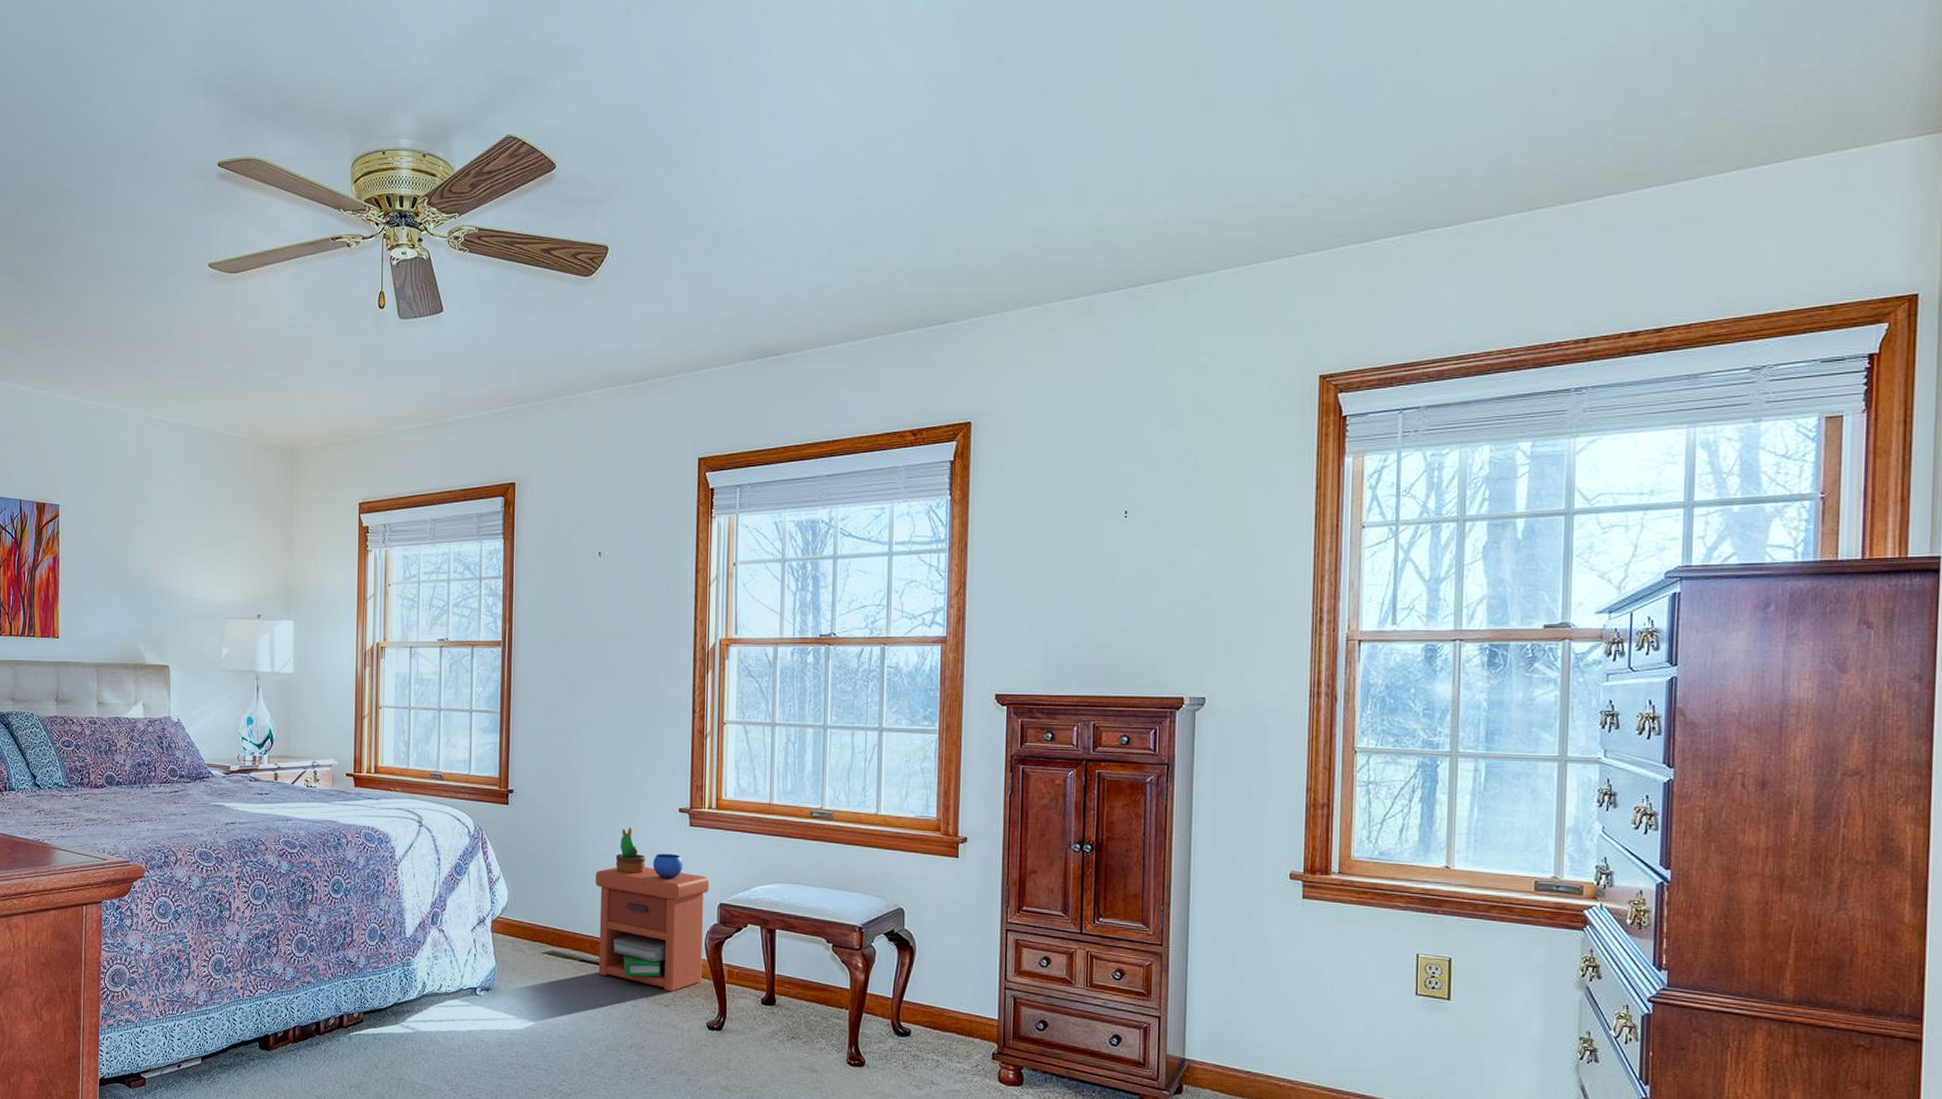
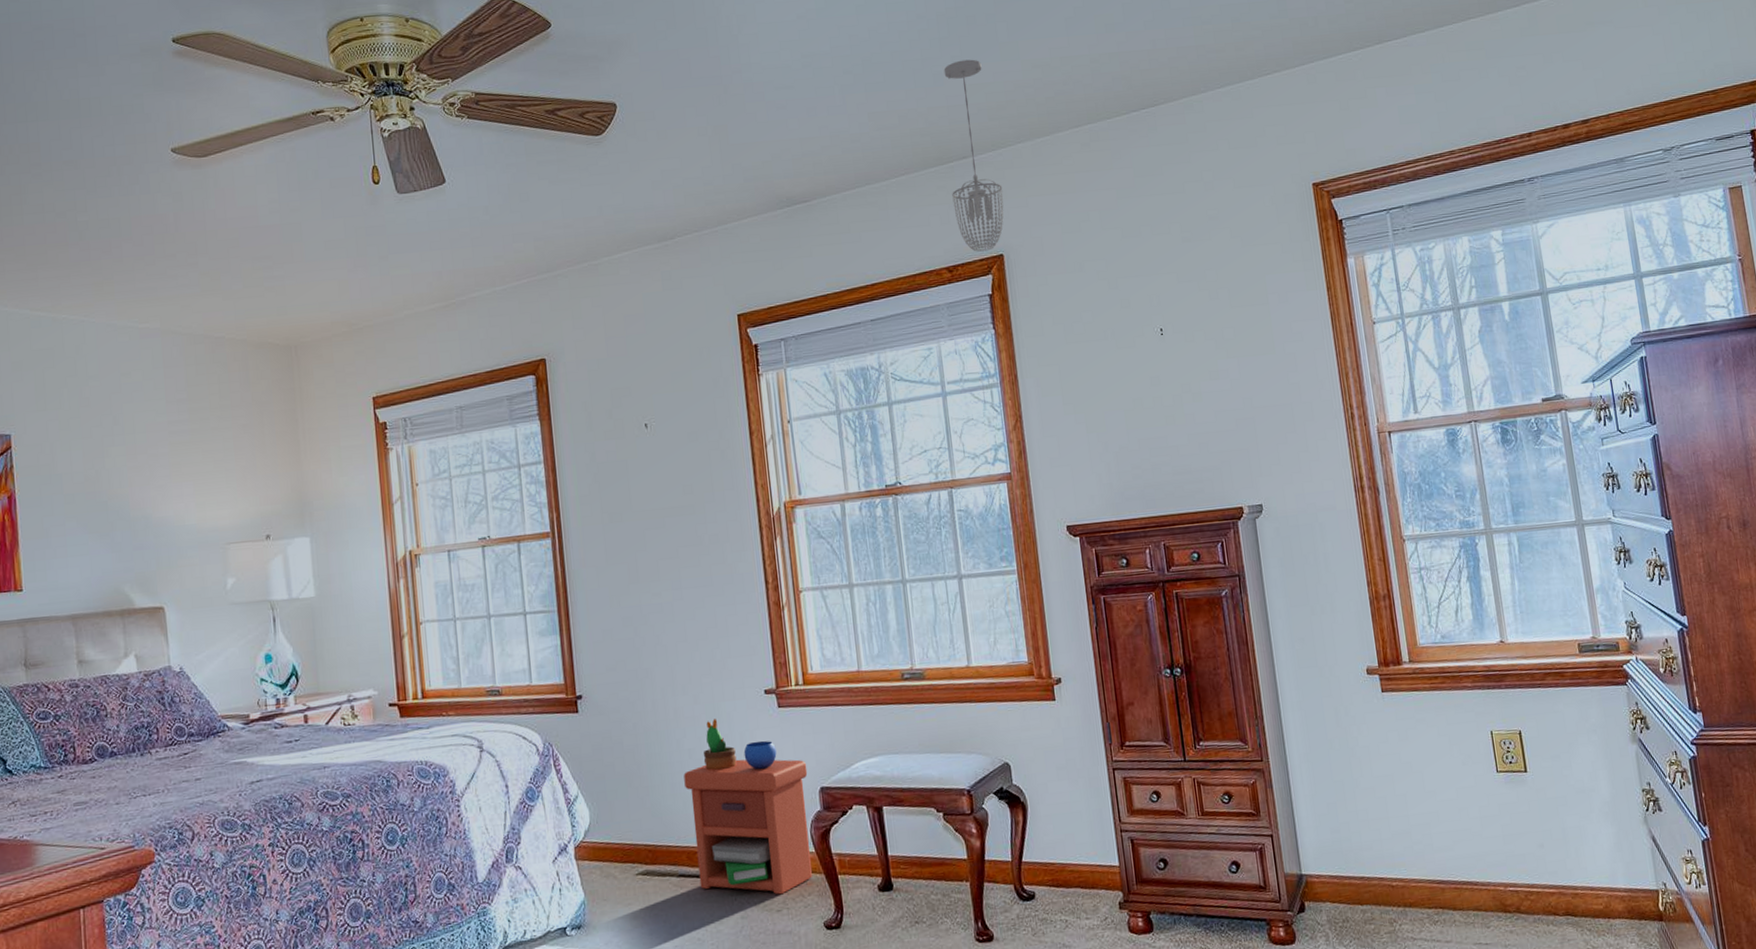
pendant light: none [927,222,980,418] -> present [943,59,1004,252]

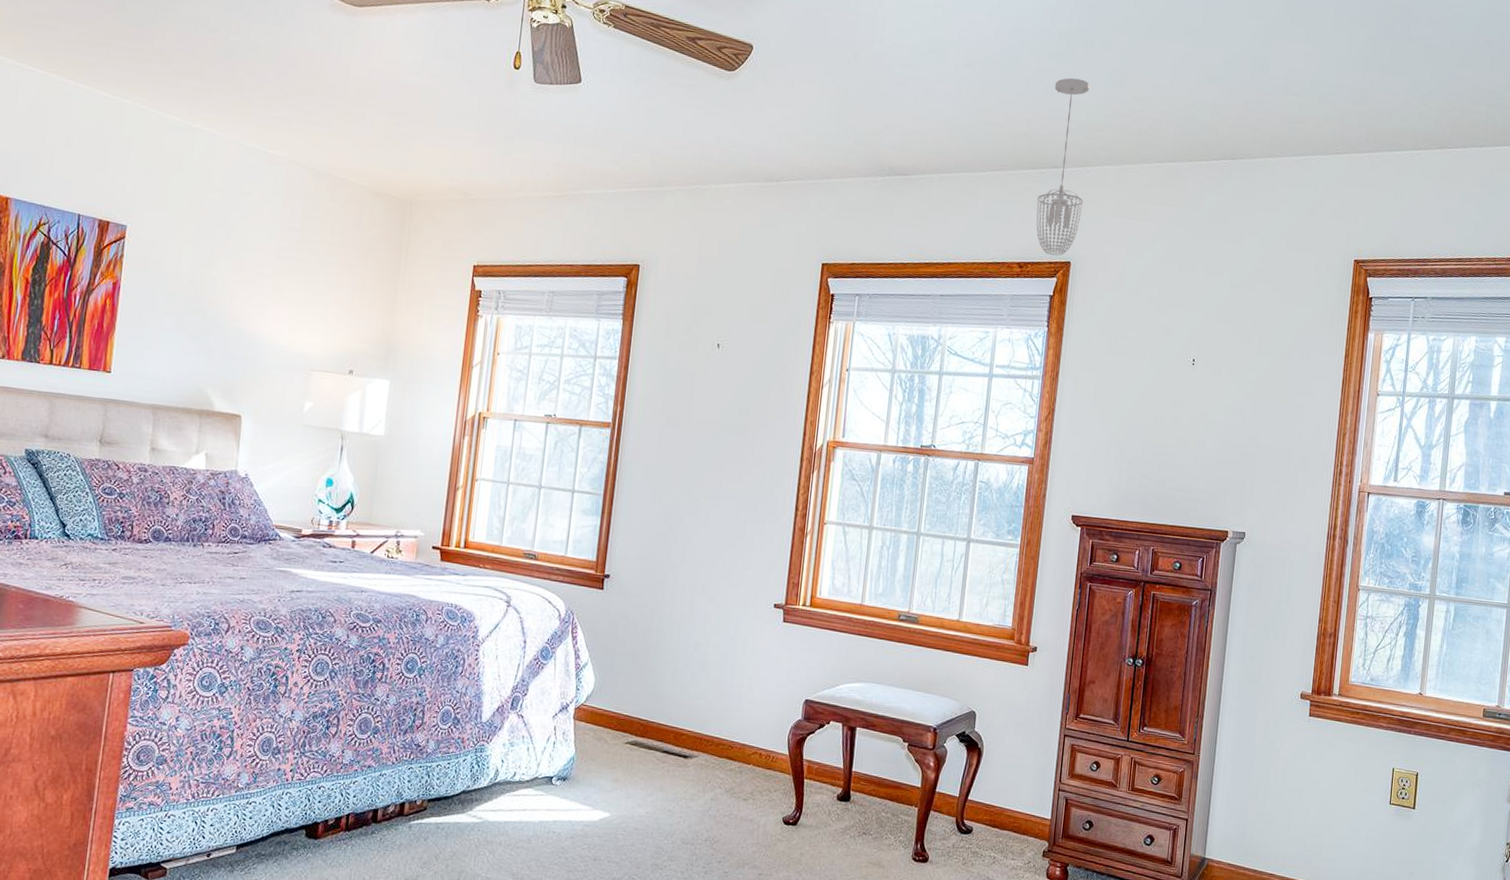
nightstand: present [683,719,812,895] -> none [680,620,798,786]

